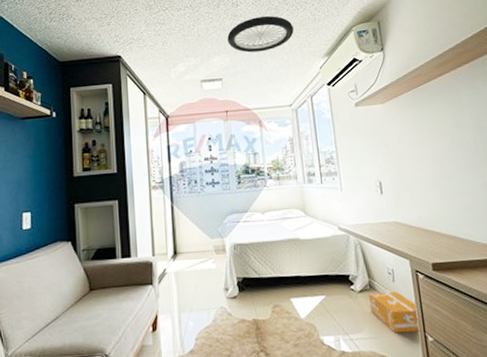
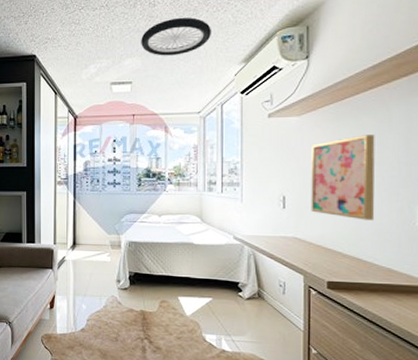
shoe box: present [369,291,421,334] -> none [256,301,306,343]
wall art: none [398,117,464,199] -> present [311,134,375,221]

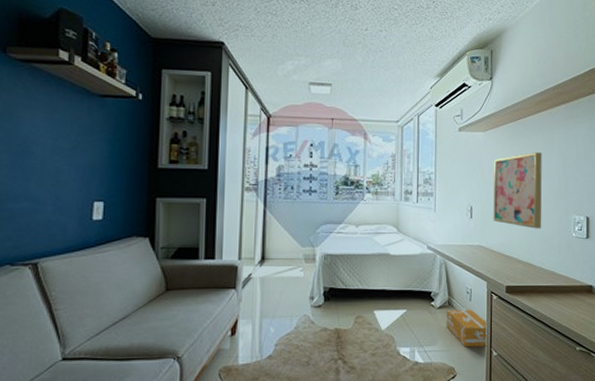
ceiling light: present [141,17,211,56] -> none [342,24,410,62]
shoe box: none [256,301,306,343] -> present [446,309,488,348]

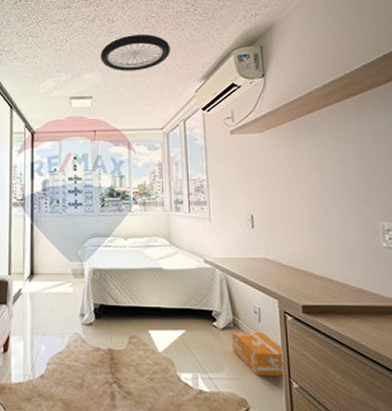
ceiling light: none [342,24,410,62] -> present [100,34,170,71]
wall art: present [493,152,542,229] -> none [275,151,341,239]

